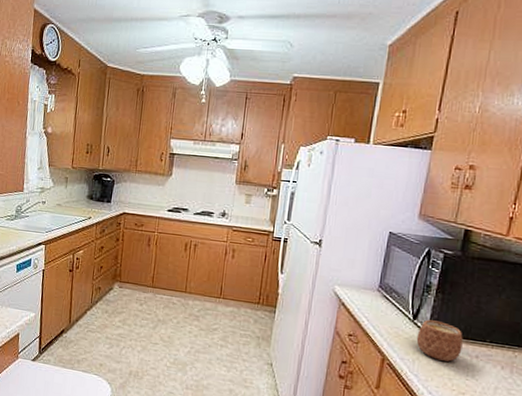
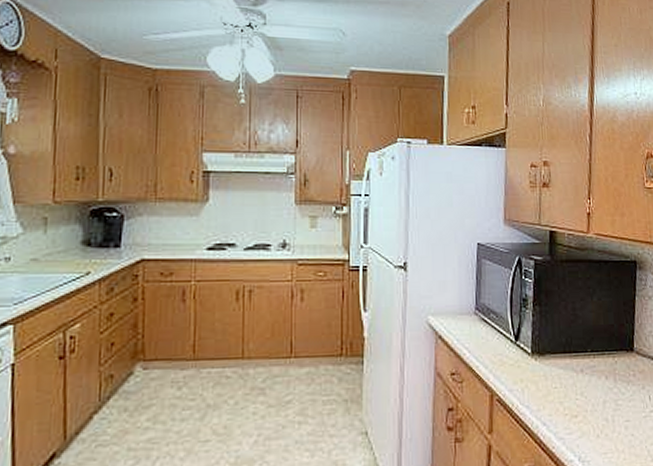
mug: present [416,319,463,362] -> none [521,338,567,383]

